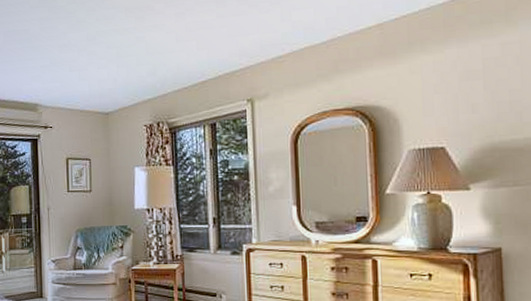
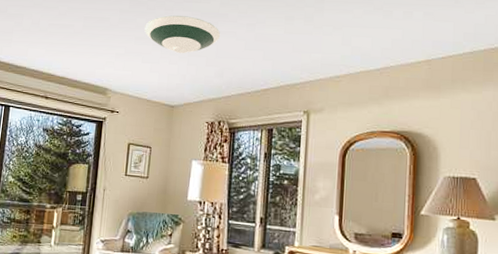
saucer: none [67,14,149,57] -> present [144,15,221,54]

